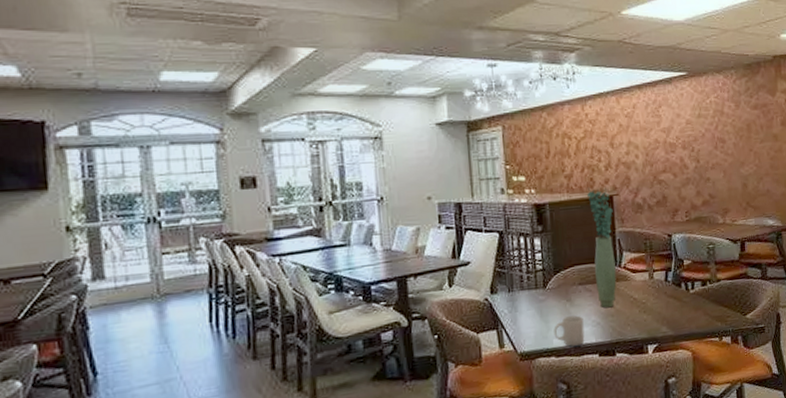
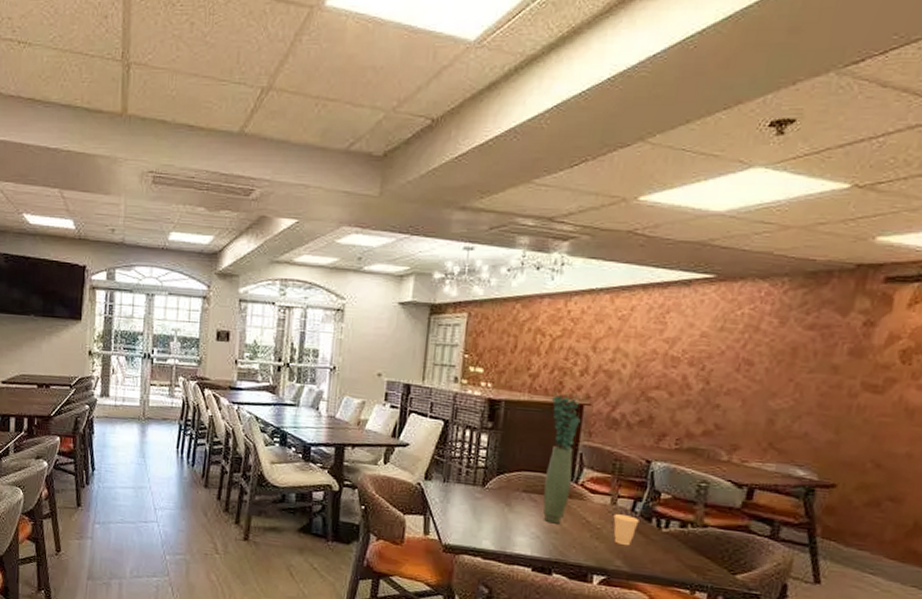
cup: present [554,315,585,347] -> none [485,521,521,555]
cup: none [653,285,673,313] -> present [613,514,639,546]

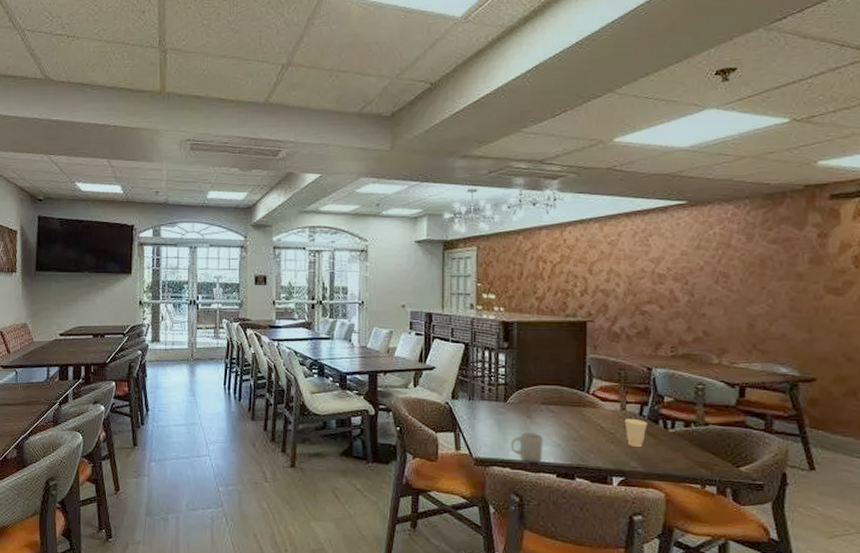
cup: none [485,521,521,555] -> present [511,432,543,463]
vase: present [543,391,581,524] -> none [557,311,585,432]

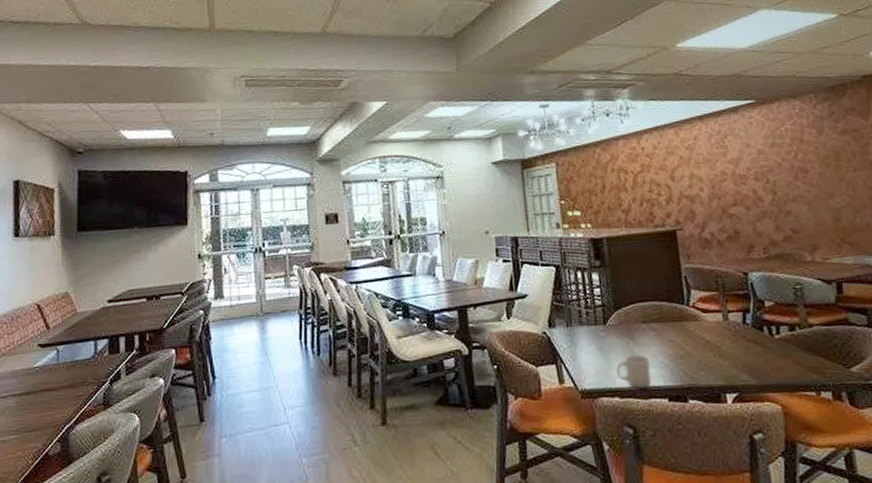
cup: present [624,419,648,448] -> none [729,328,753,359]

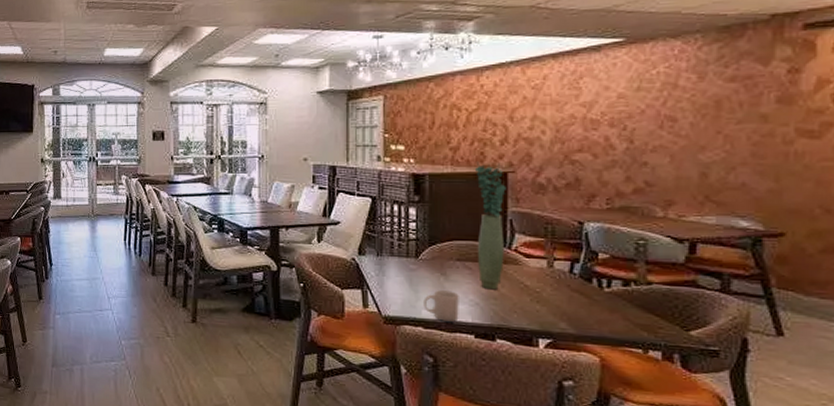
vase: none [646,221,685,350] -> present [474,161,506,290]

